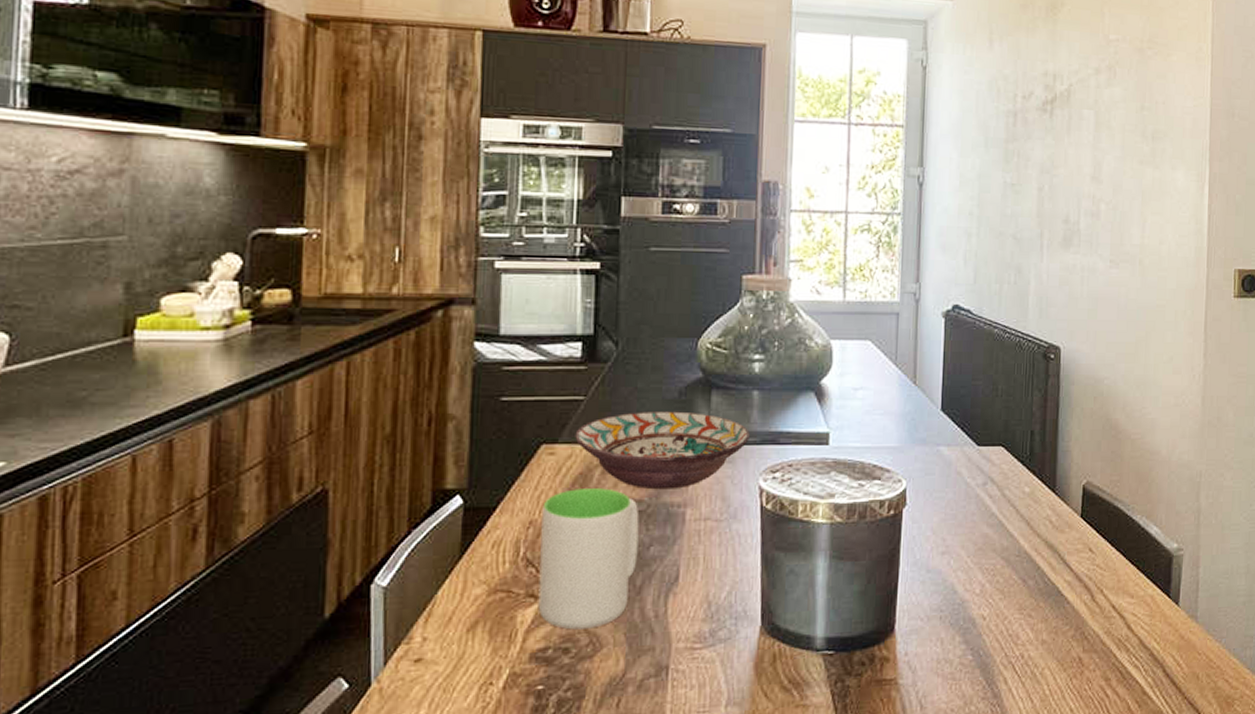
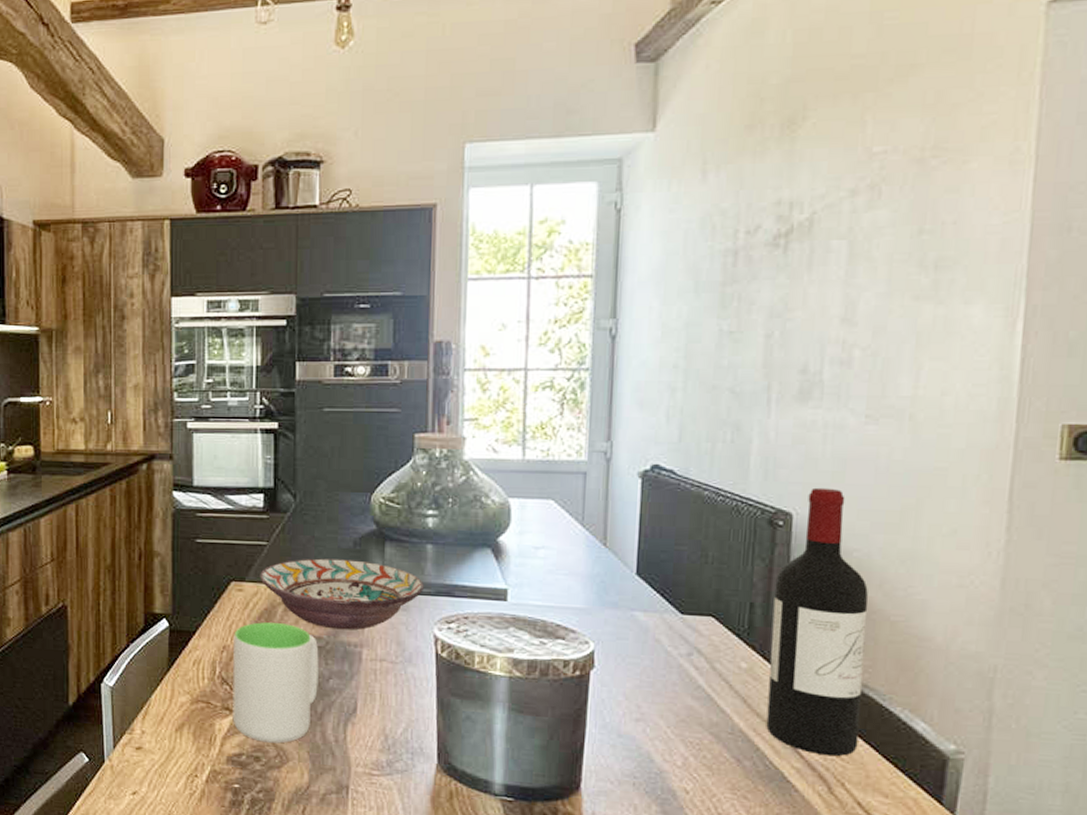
wine bottle: none [1045,323,1116,567] -> present [766,487,869,757]

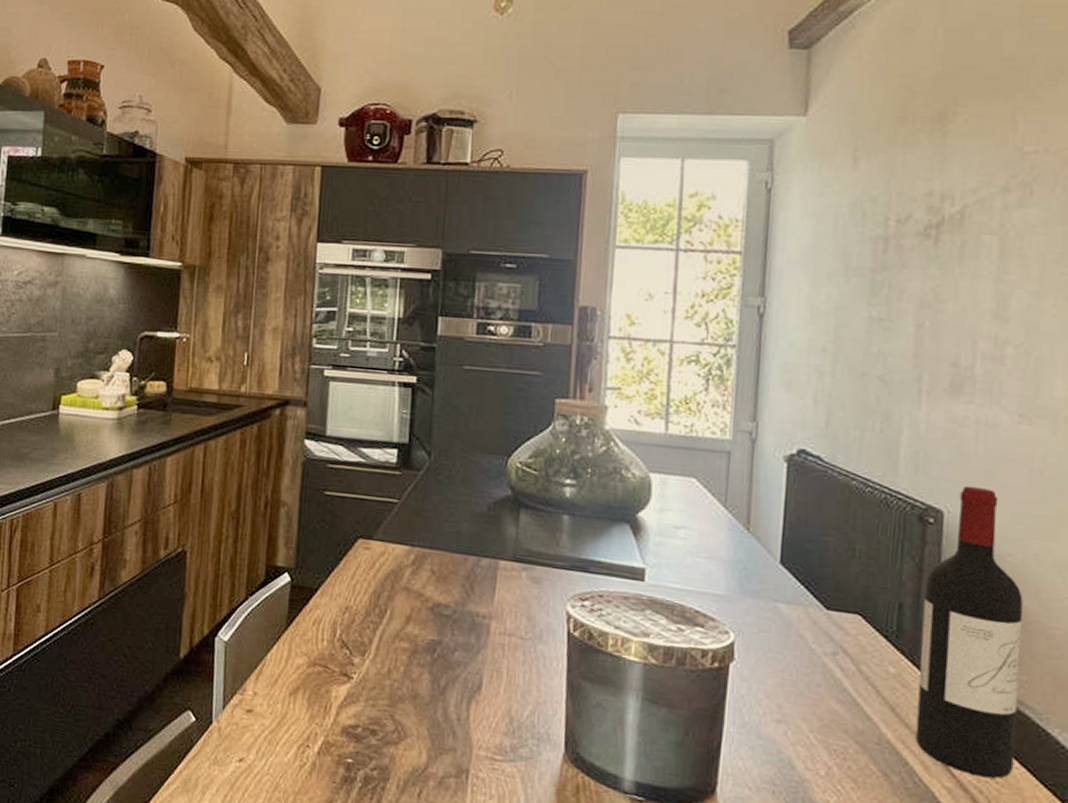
mug: present [232,622,319,744] -> none [350,584,445,718]
decorative bowl: present [260,558,424,630] -> none [388,520,558,600]

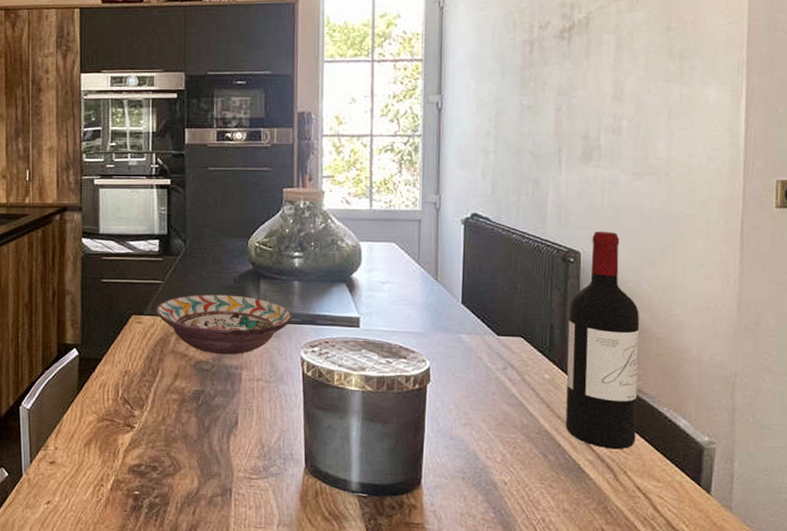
decorative bowl: none [388,520,558,600] -> present [156,294,292,355]

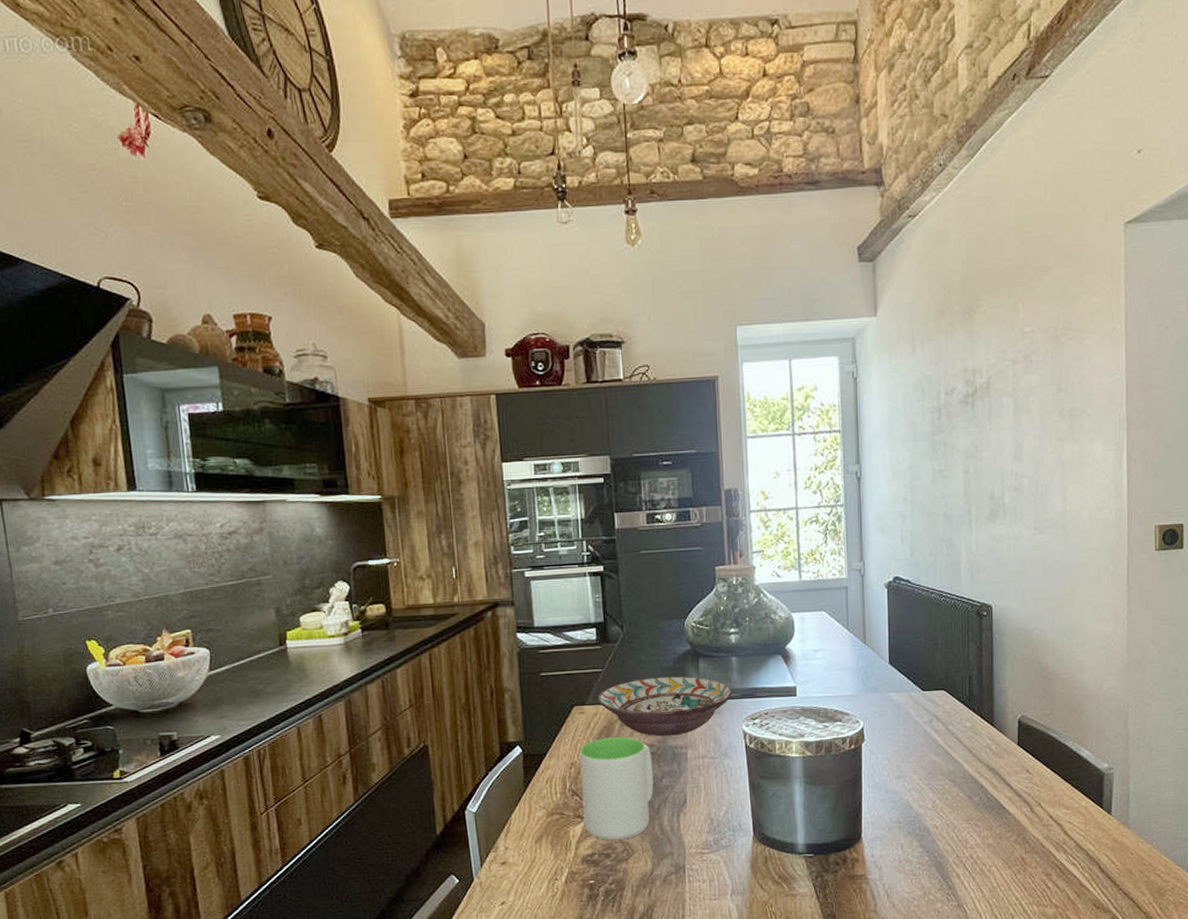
mug: none [133,350,206,454] -> present [579,737,654,841]
wine bottle: present [565,231,640,450] -> none [985,584,1047,785]

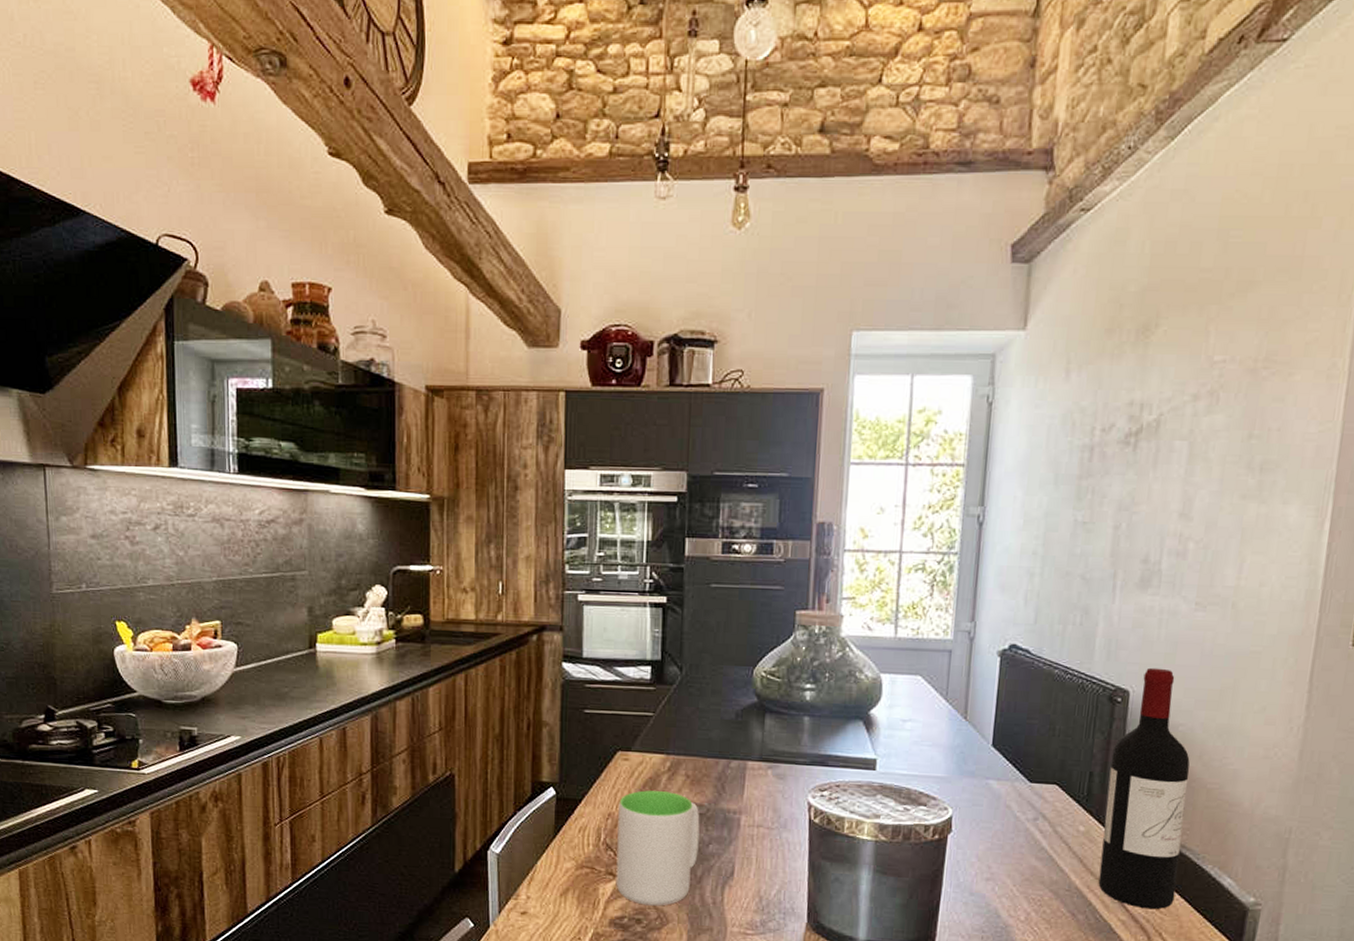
decorative bowl: present [598,676,732,737] -> none [645,729,800,798]
wine bottle: none [985,584,1047,785] -> present [1098,667,1190,910]

